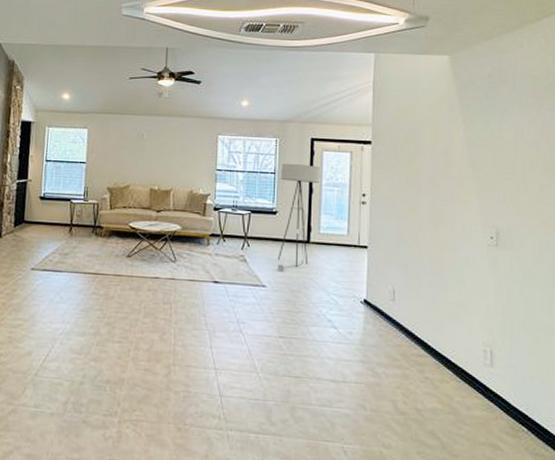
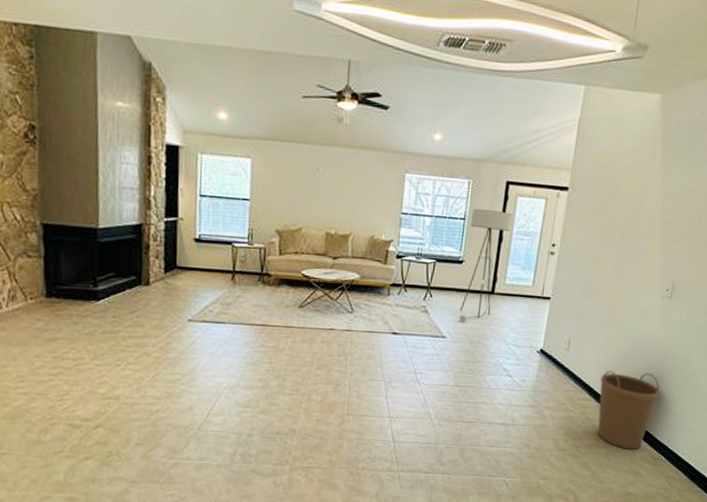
basket: none [434,324,506,418] -> present [598,371,660,450]

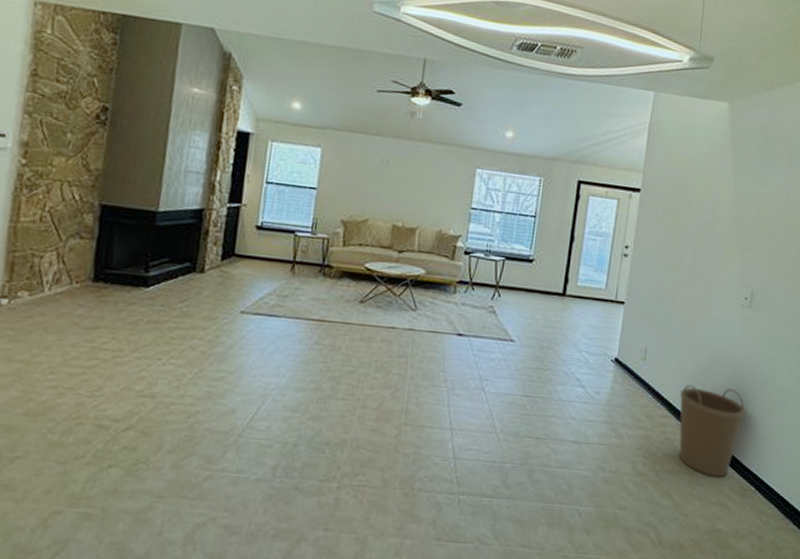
floor lamp: present [458,209,512,324] -> none [527,207,584,327]

